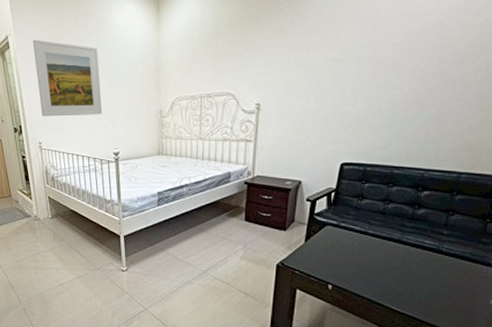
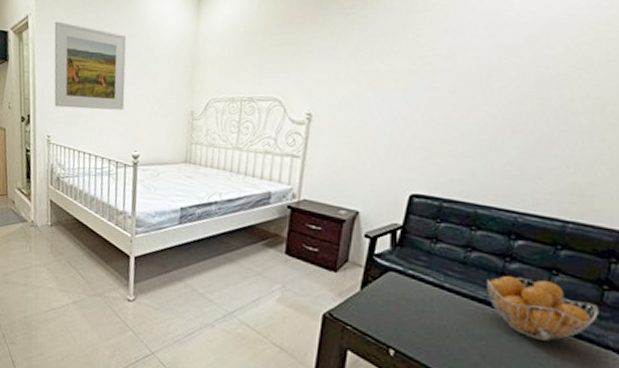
fruit basket: none [401,219,483,265] -> present [487,275,598,341]

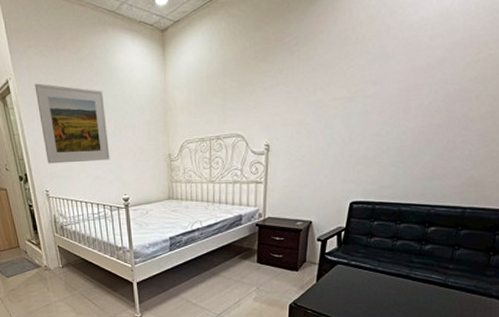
fruit basket: present [487,275,598,341] -> none [409,254,486,299]

